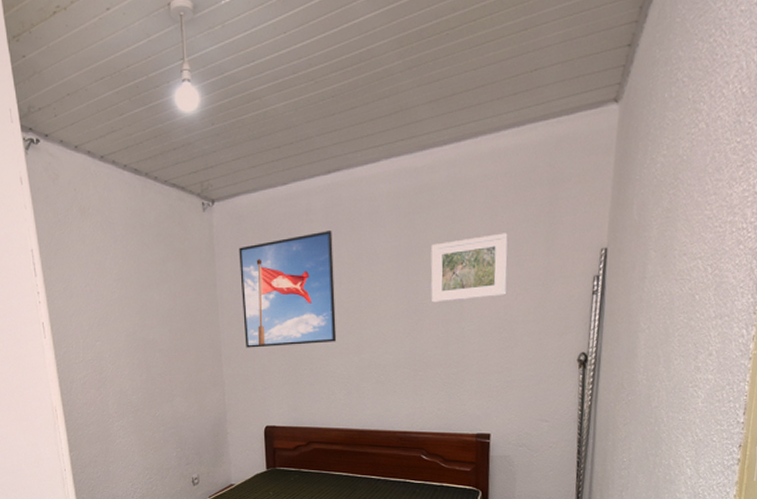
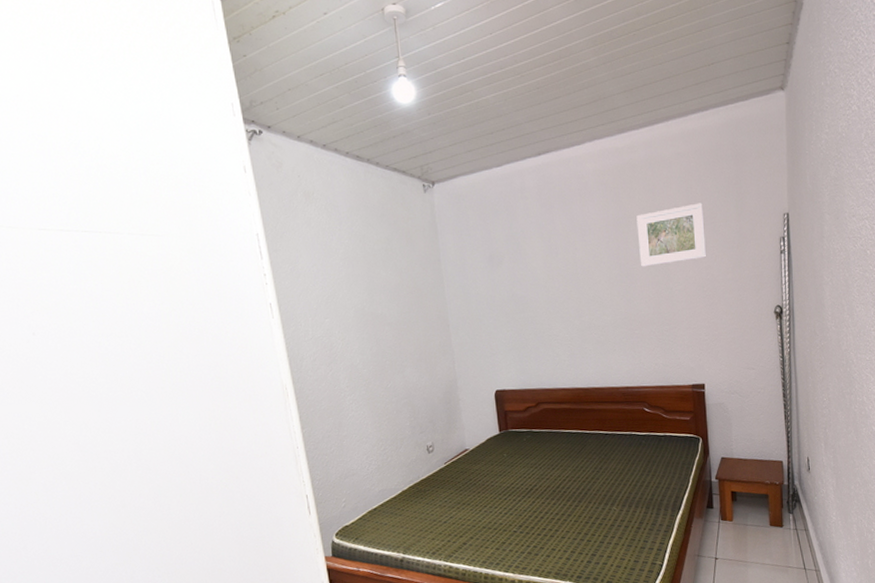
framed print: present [239,231,337,348] -> none [460,206,558,317]

